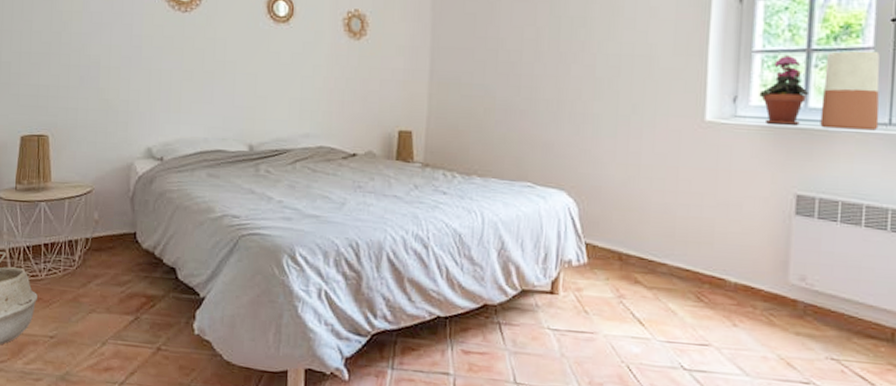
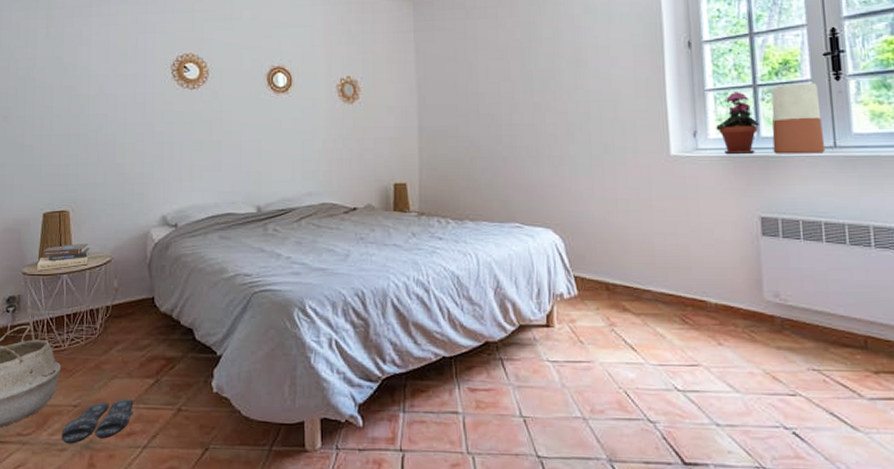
books: none [14,170,70,197] -> present [37,244,90,271]
slippers: none [37,334,111,374] -> present [61,399,133,443]

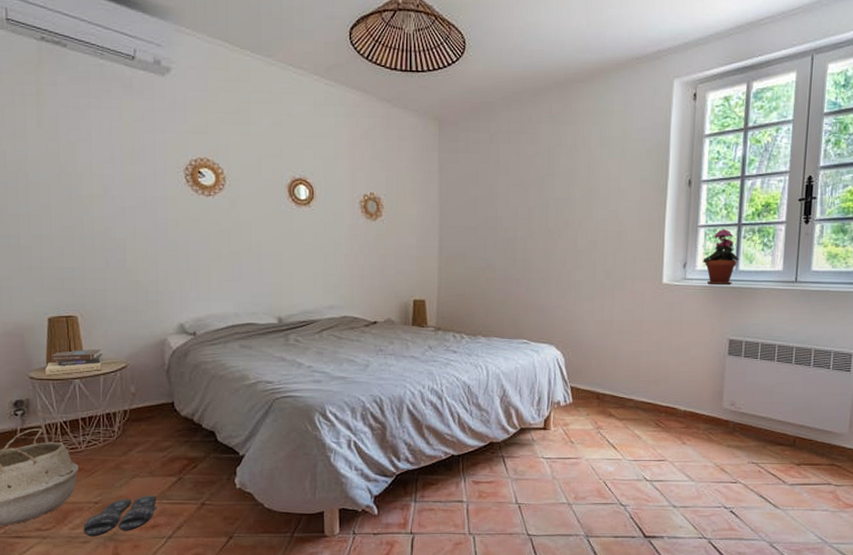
vase: present [771,83,826,154] -> none [747,224,790,287]

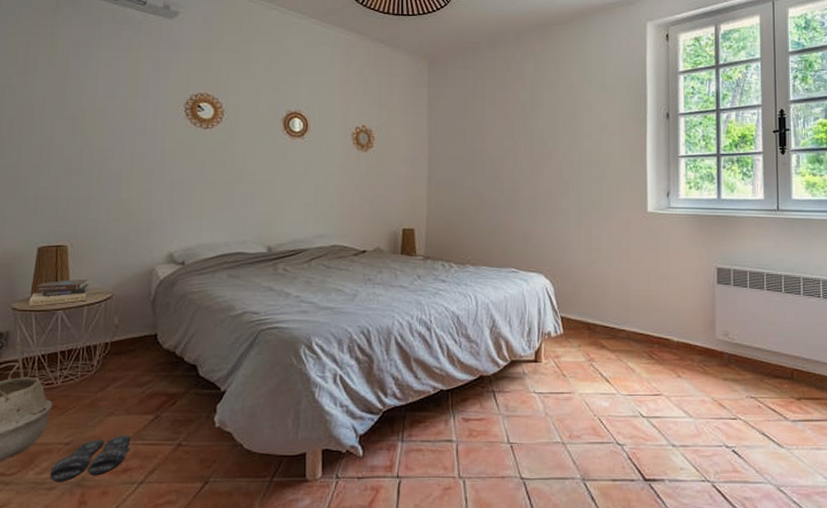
potted plant: present [703,229,739,286] -> none [685,159,720,214]

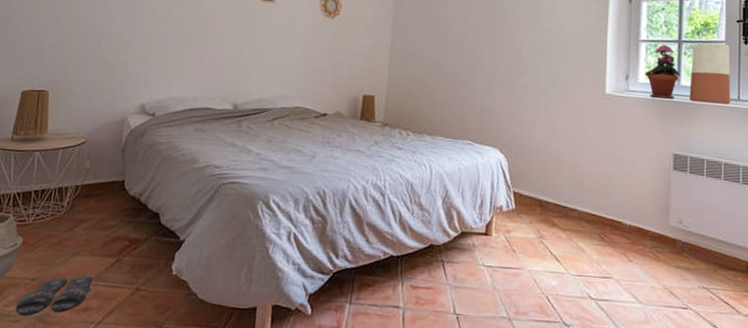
books: present [29,279,90,306] -> none [9,122,66,147]
potted plant: none [685,159,720,214] -> present [645,45,680,100]
vase: none [730,155,770,215] -> present [689,43,731,105]

